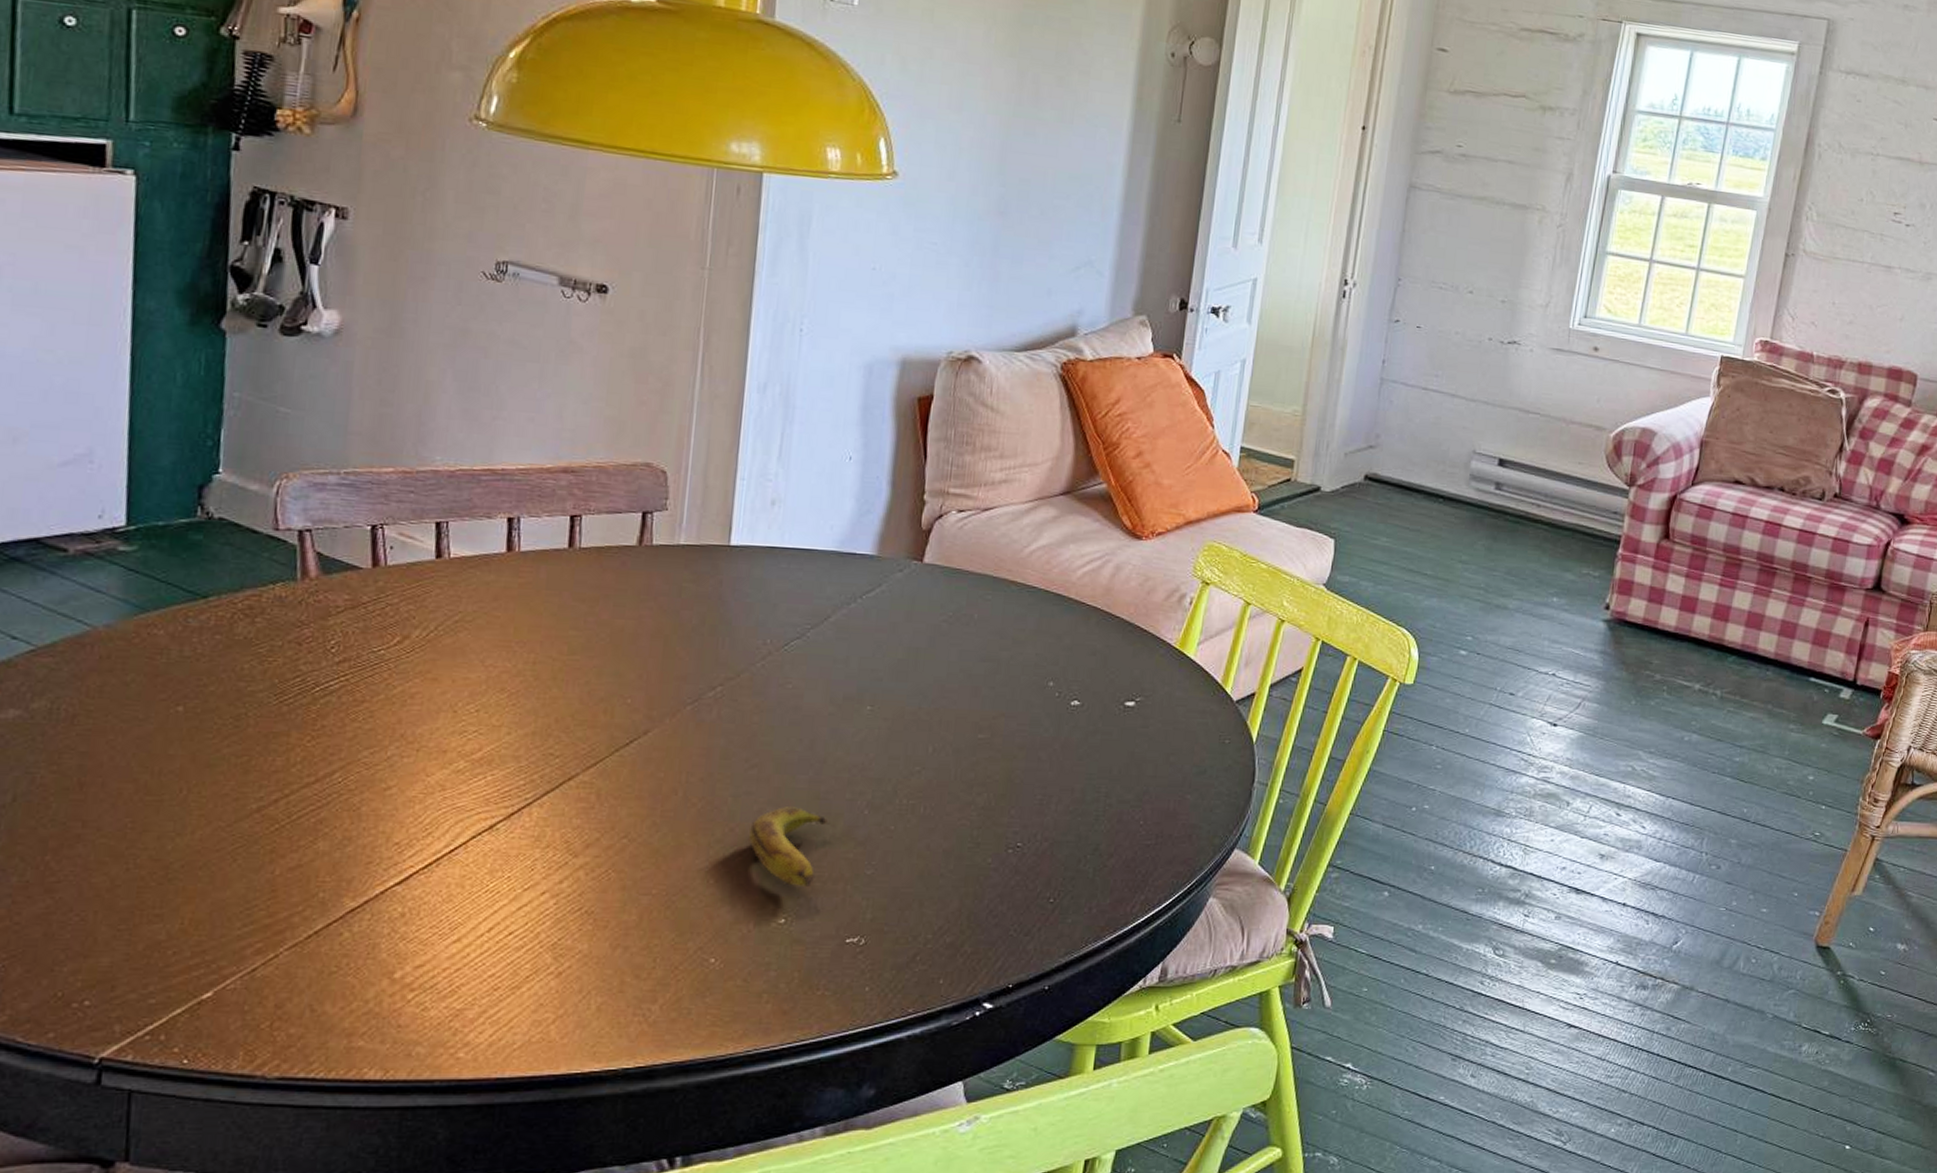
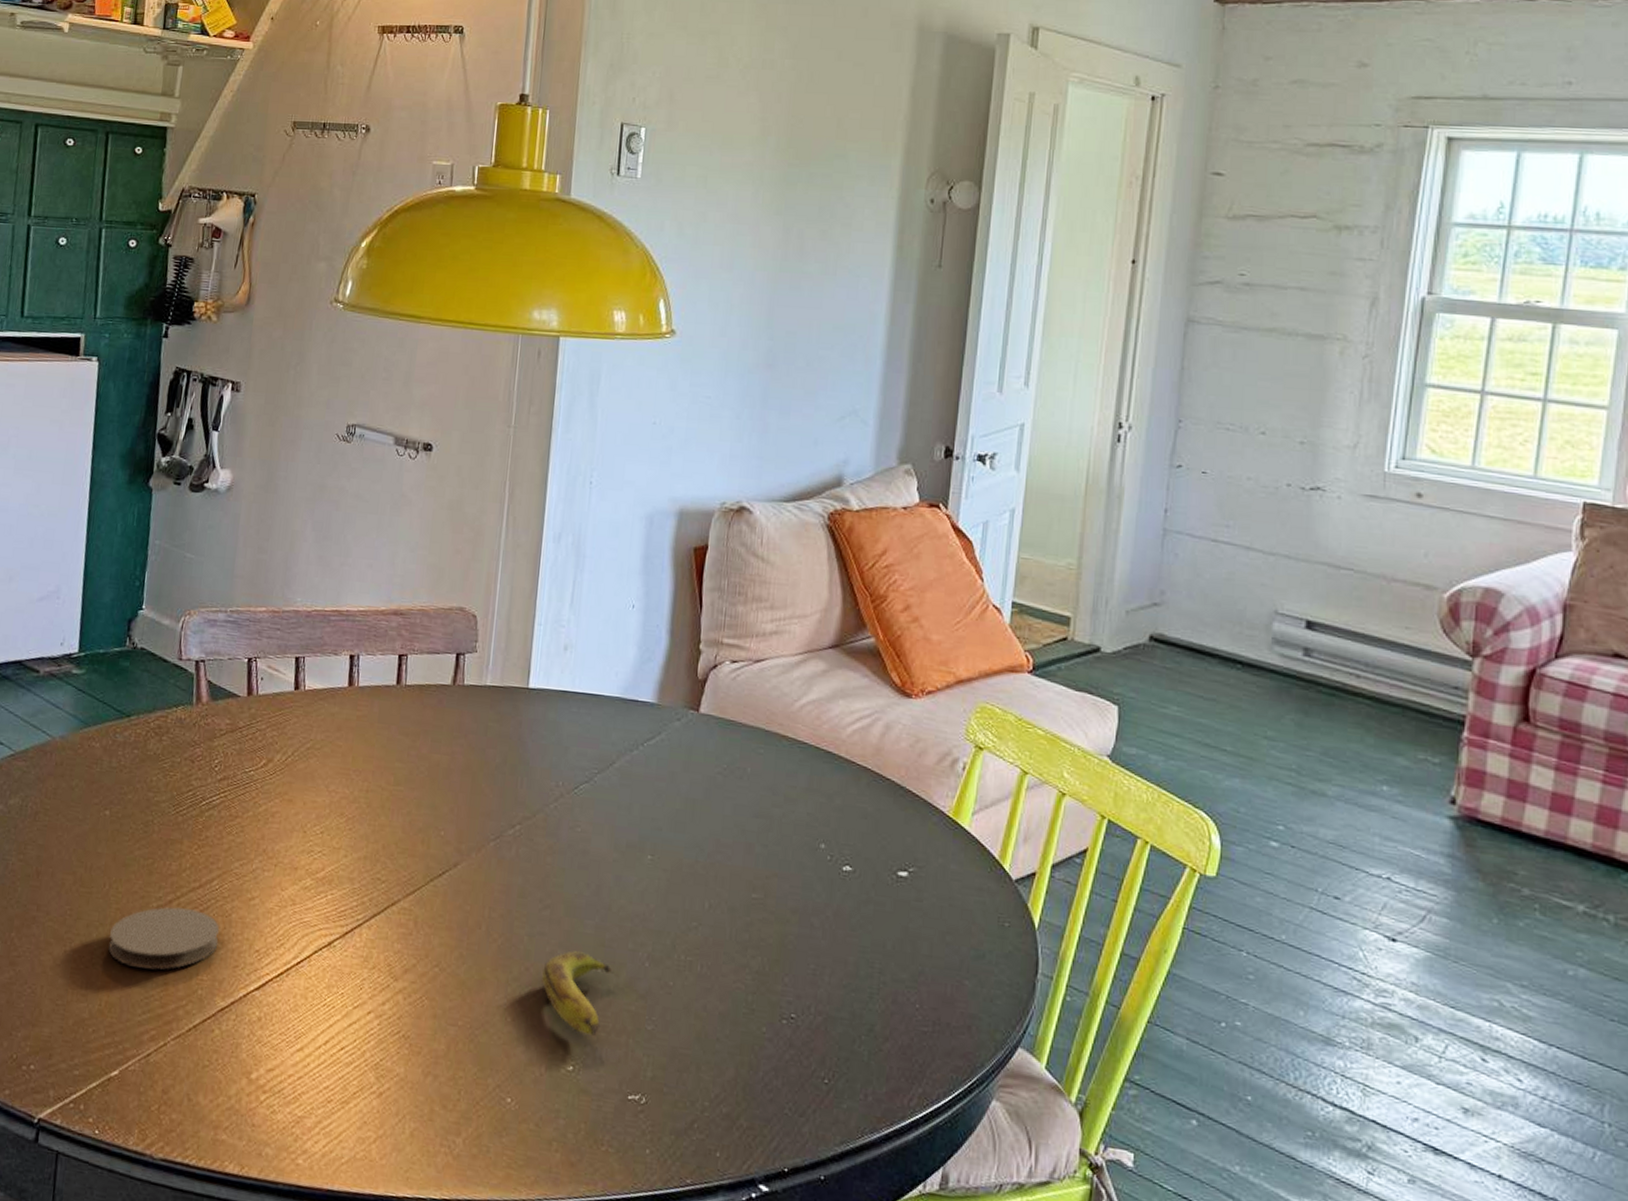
coaster: none [190,806,346,877] -> present [108,907,220,970]

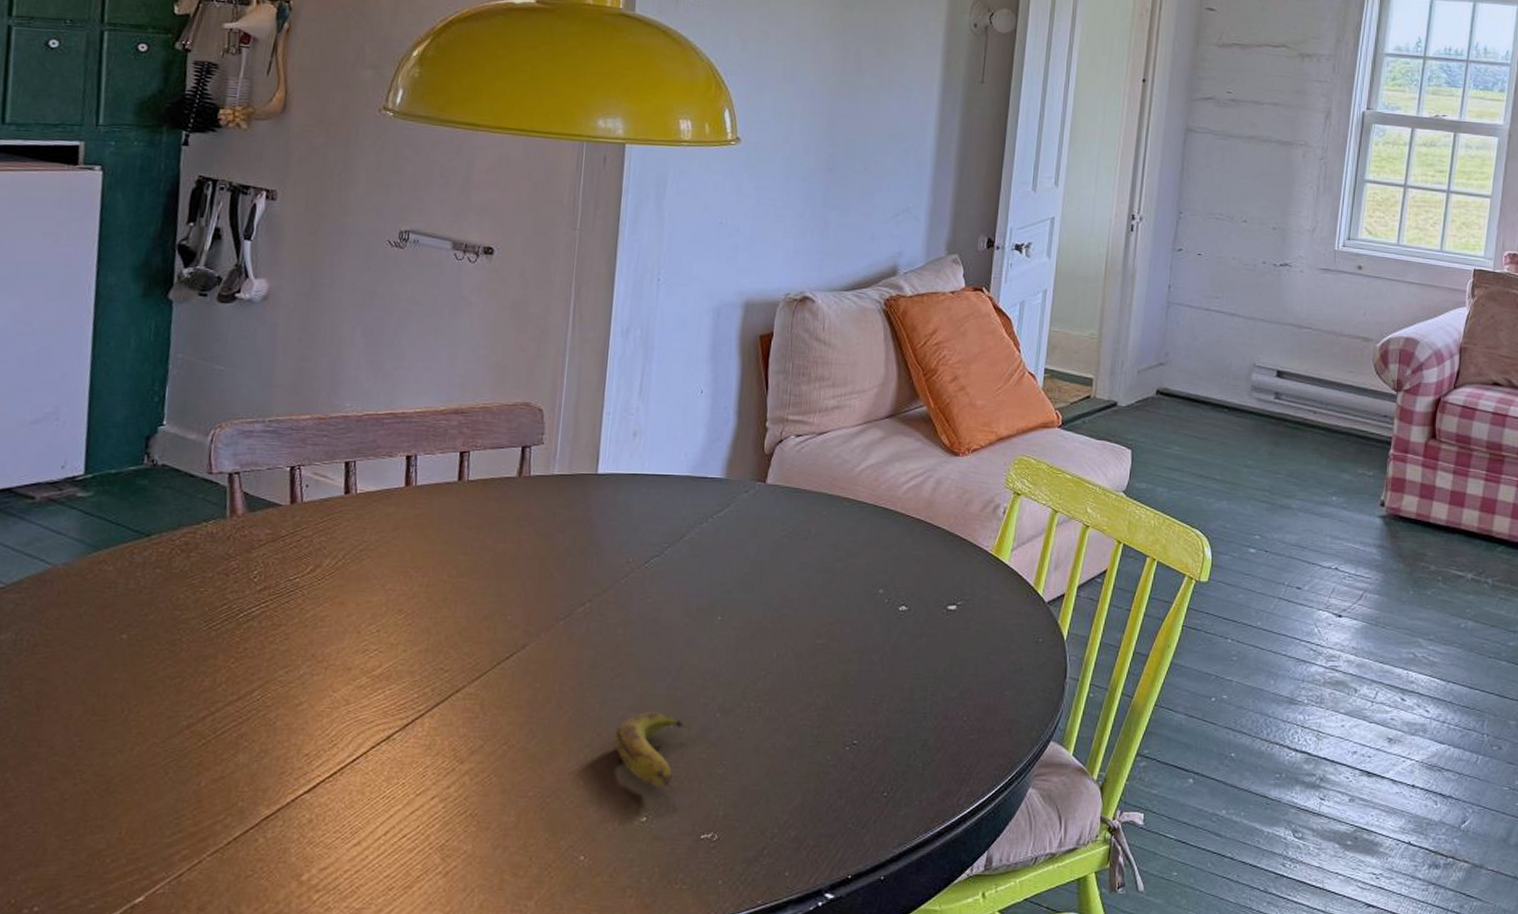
coaster: present [108,907,220,970] -> none [129,723,263,789]

